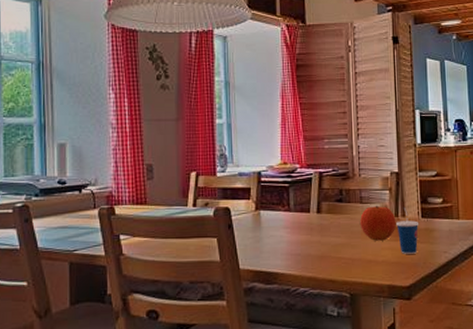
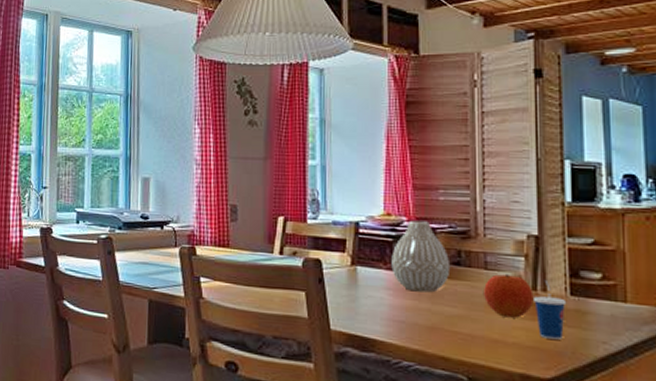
vase: none [288,167,335,228] -> present [391,220,451,293]

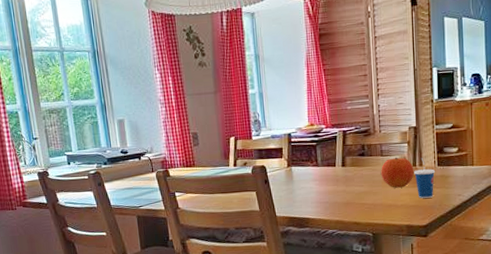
vase: present [391,220,451,293] -> none [316,126,358,180]

